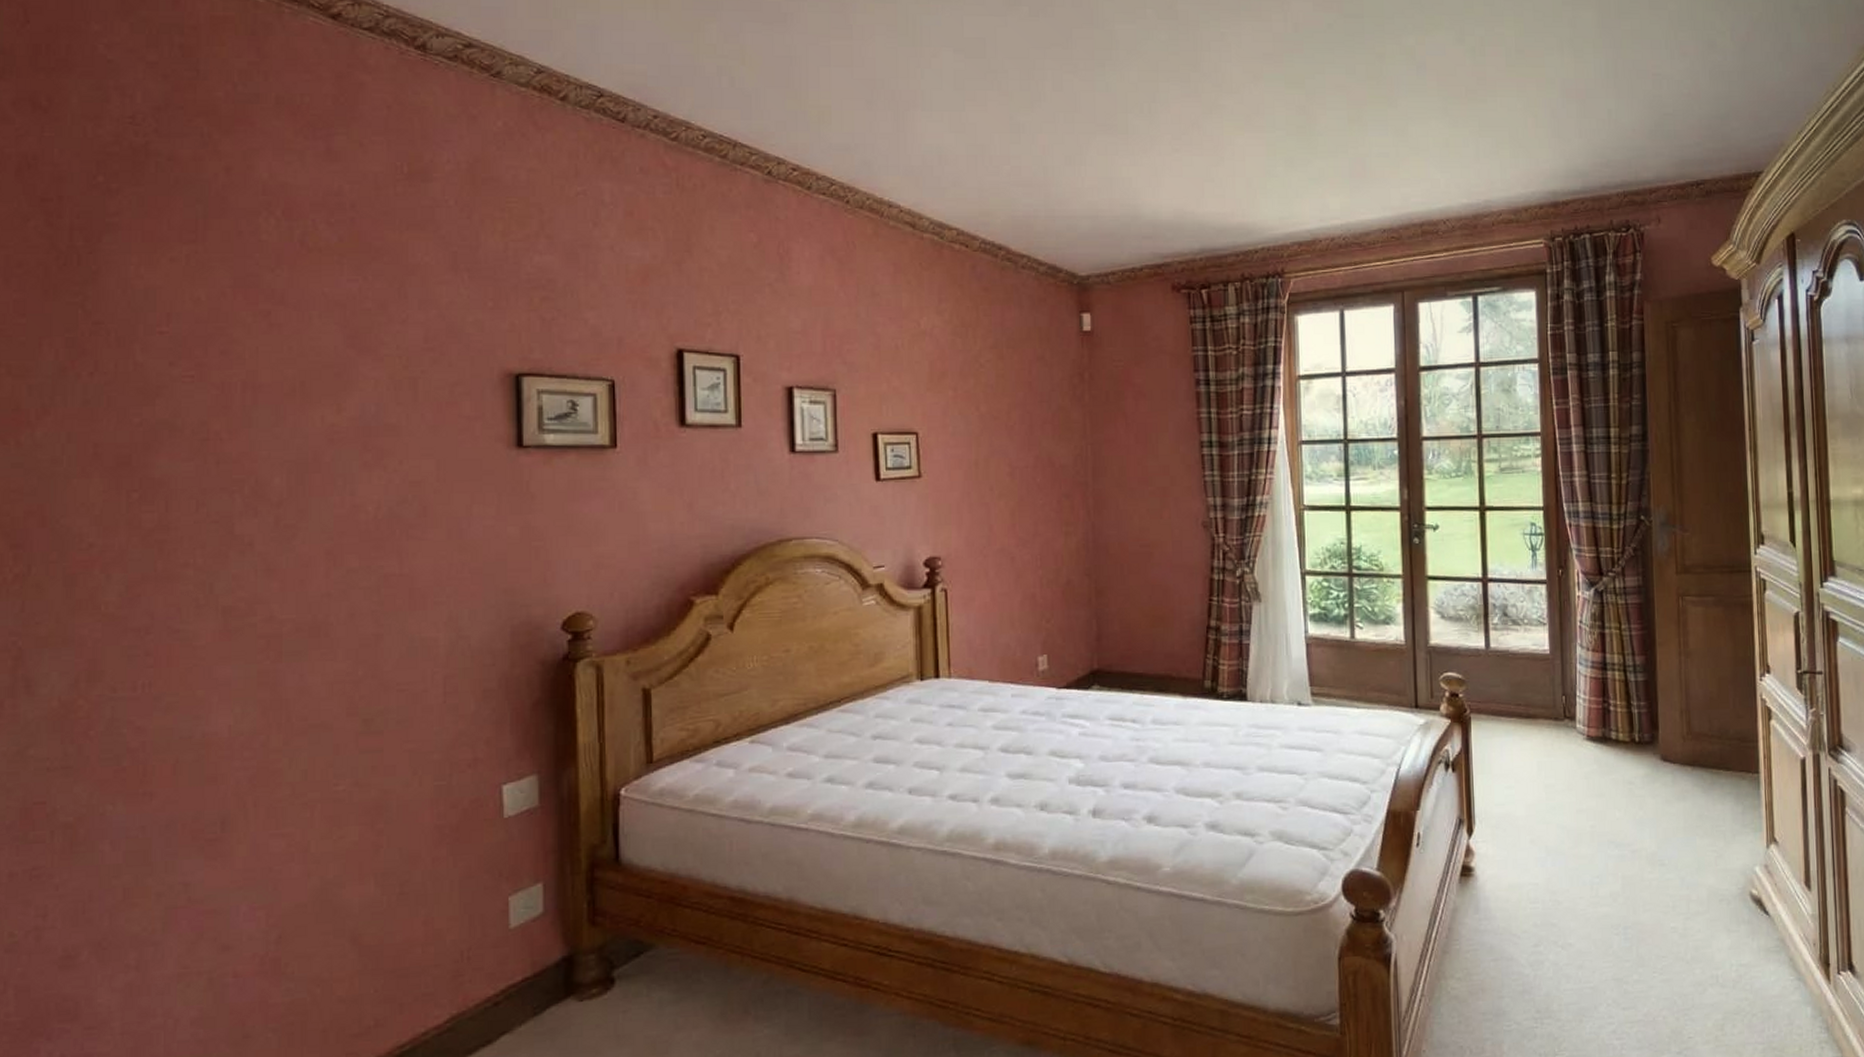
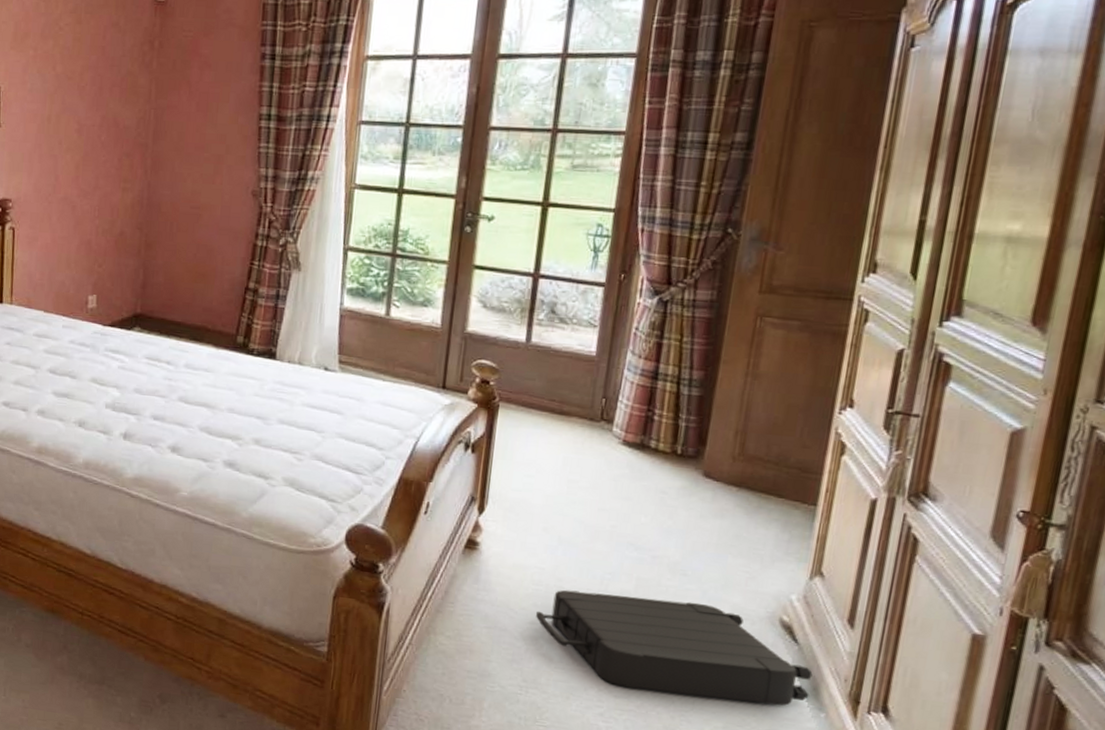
suitcase: none [1537,891,1788,997] -> present [535,590,813,706]

